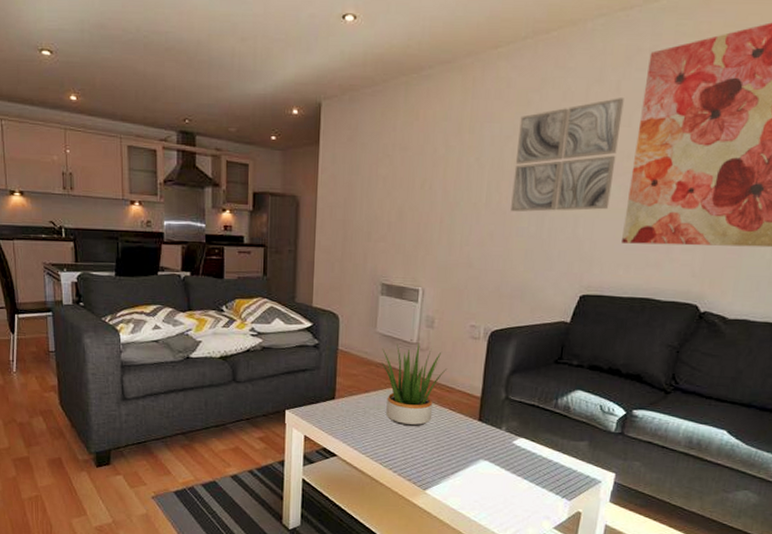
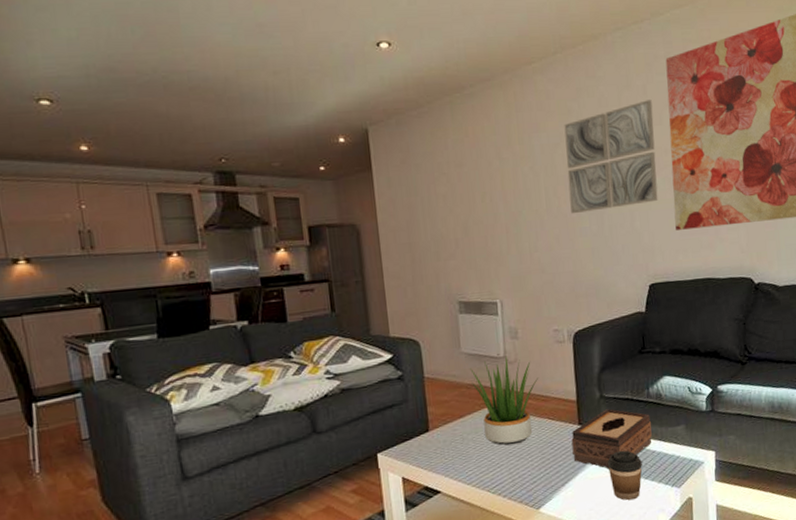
tissue box: none [468,411,554,468] -> present [571,409,652,469]
coffee cup: none [500,453,536,502] -> present [607,450,642,501]

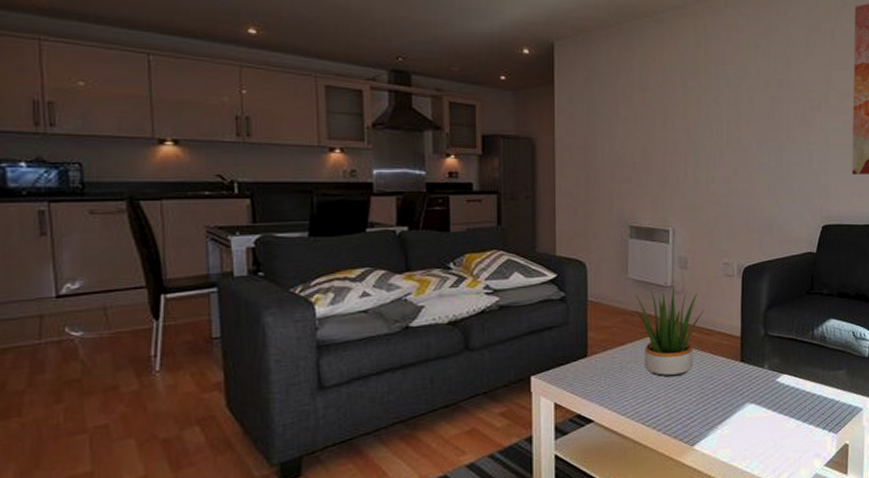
wall art: present [564,100,658,214] -> none [750,44,839,149]
tissue box: present [571,409,652,469] -> none [732,348,814,409]
coffee cup: present [607,450,642,501] -> none [766,391,801,443]

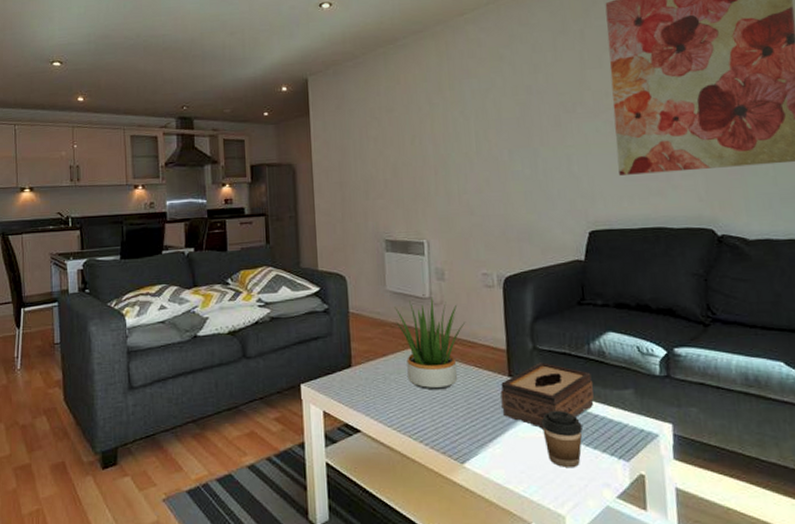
tissue box: none [732,348,814,409] -> present [500,362,594,429]
coffee cup: none [766,391,801,443] -> present [540,410,583,469]

